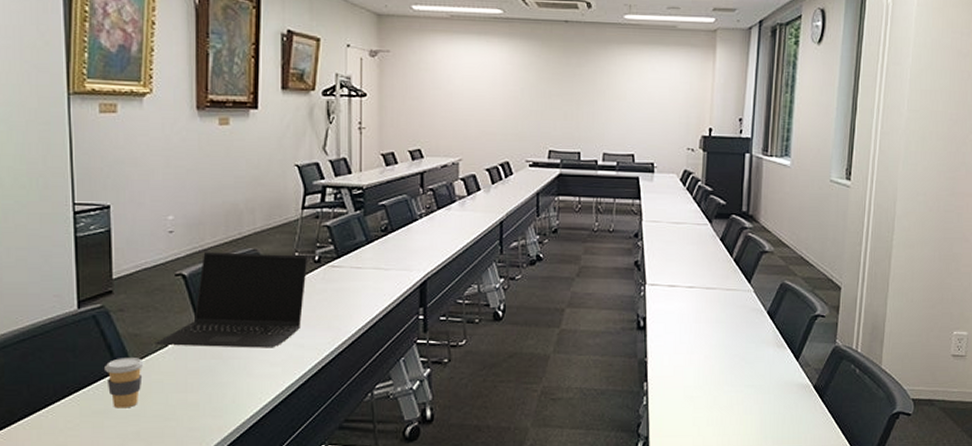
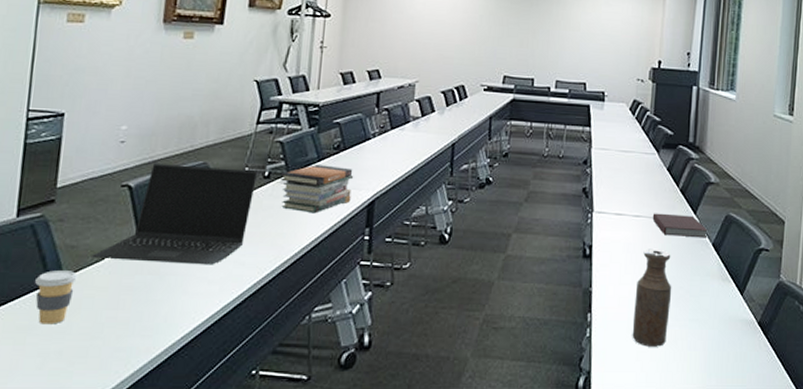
book stack: none [330,248,404,296] -> present [280,165,354,214]
bottle: none [688,318,727,412] -> present [632,248,672,347]
notebook: none [706,283,763,307] -> present [652,213,708,238]

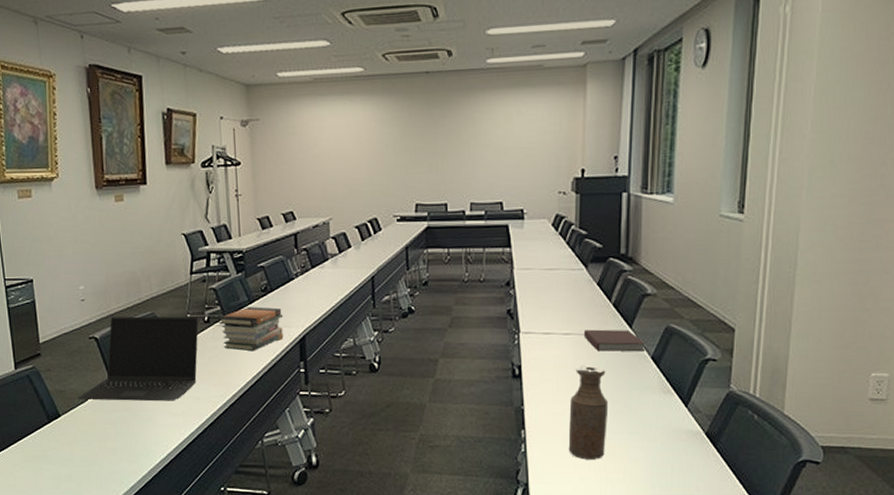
coffee cup: present [35,270,78,325] -> none [39,411,70,454]

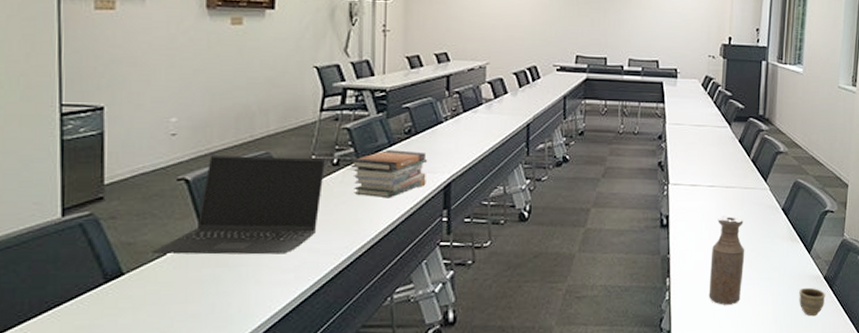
notebook: present [583,329,646,352] -> none [725,182,778,204]
cup: none [675,444,708,476] -> present [799,287,826,317]

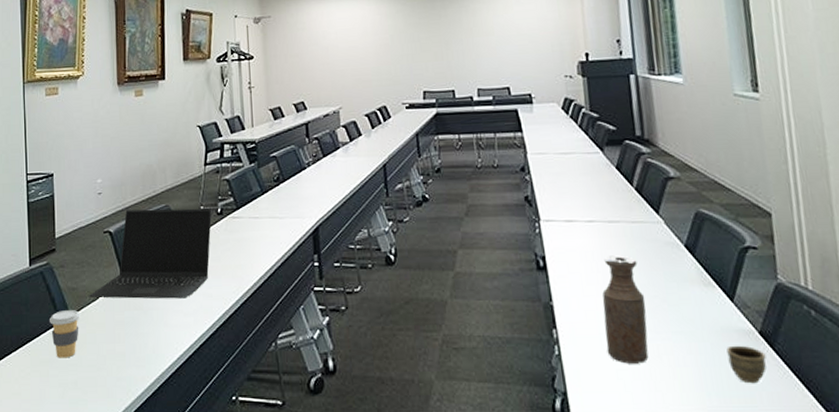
coffee cup: none [92,268,138,323] -> present [50,310,80,358]
book stack: present [350,150,428,198] -> none [231,197,296,245]

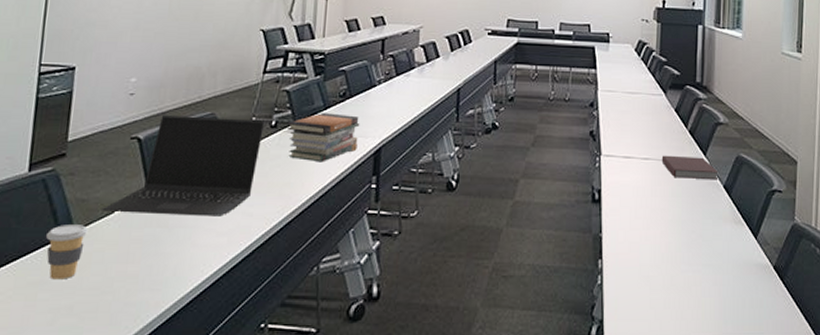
book stack: none [231,197,296,245] -> present [286,113,360,163]
bottle: present [602,255,649,364] -> none [644,192,684,294]
notebook: none [607,215,677,240] -> present [661,155,719,180]
cup: present [726,345,767,384] -> none [746,278,776,313]

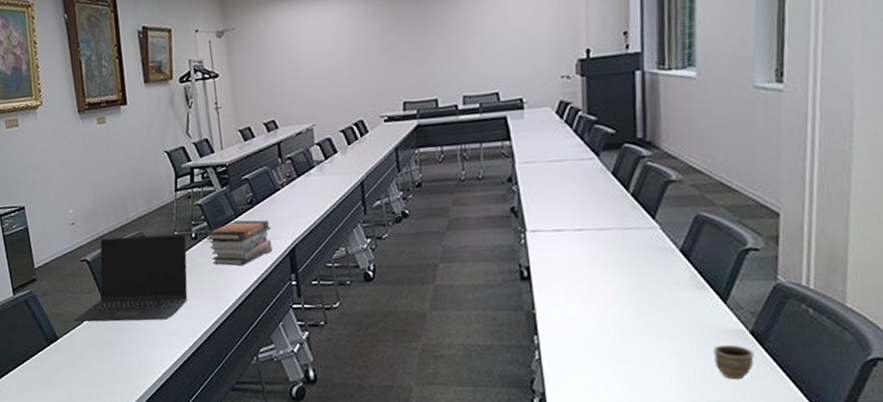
coffee cup: present [46,225,88,280] -> none [39,334,68,377]
notebook: present [661,155,719,180] -> none [599,221,673,247]
cup: none [746,278,776,313] -> present [714,344,754,380]

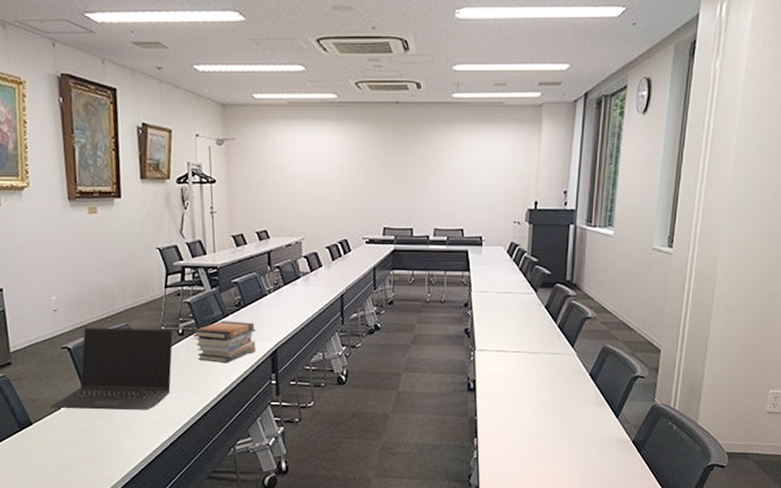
cup: present [714,344,754,380] -> none [606,450,634,479]

